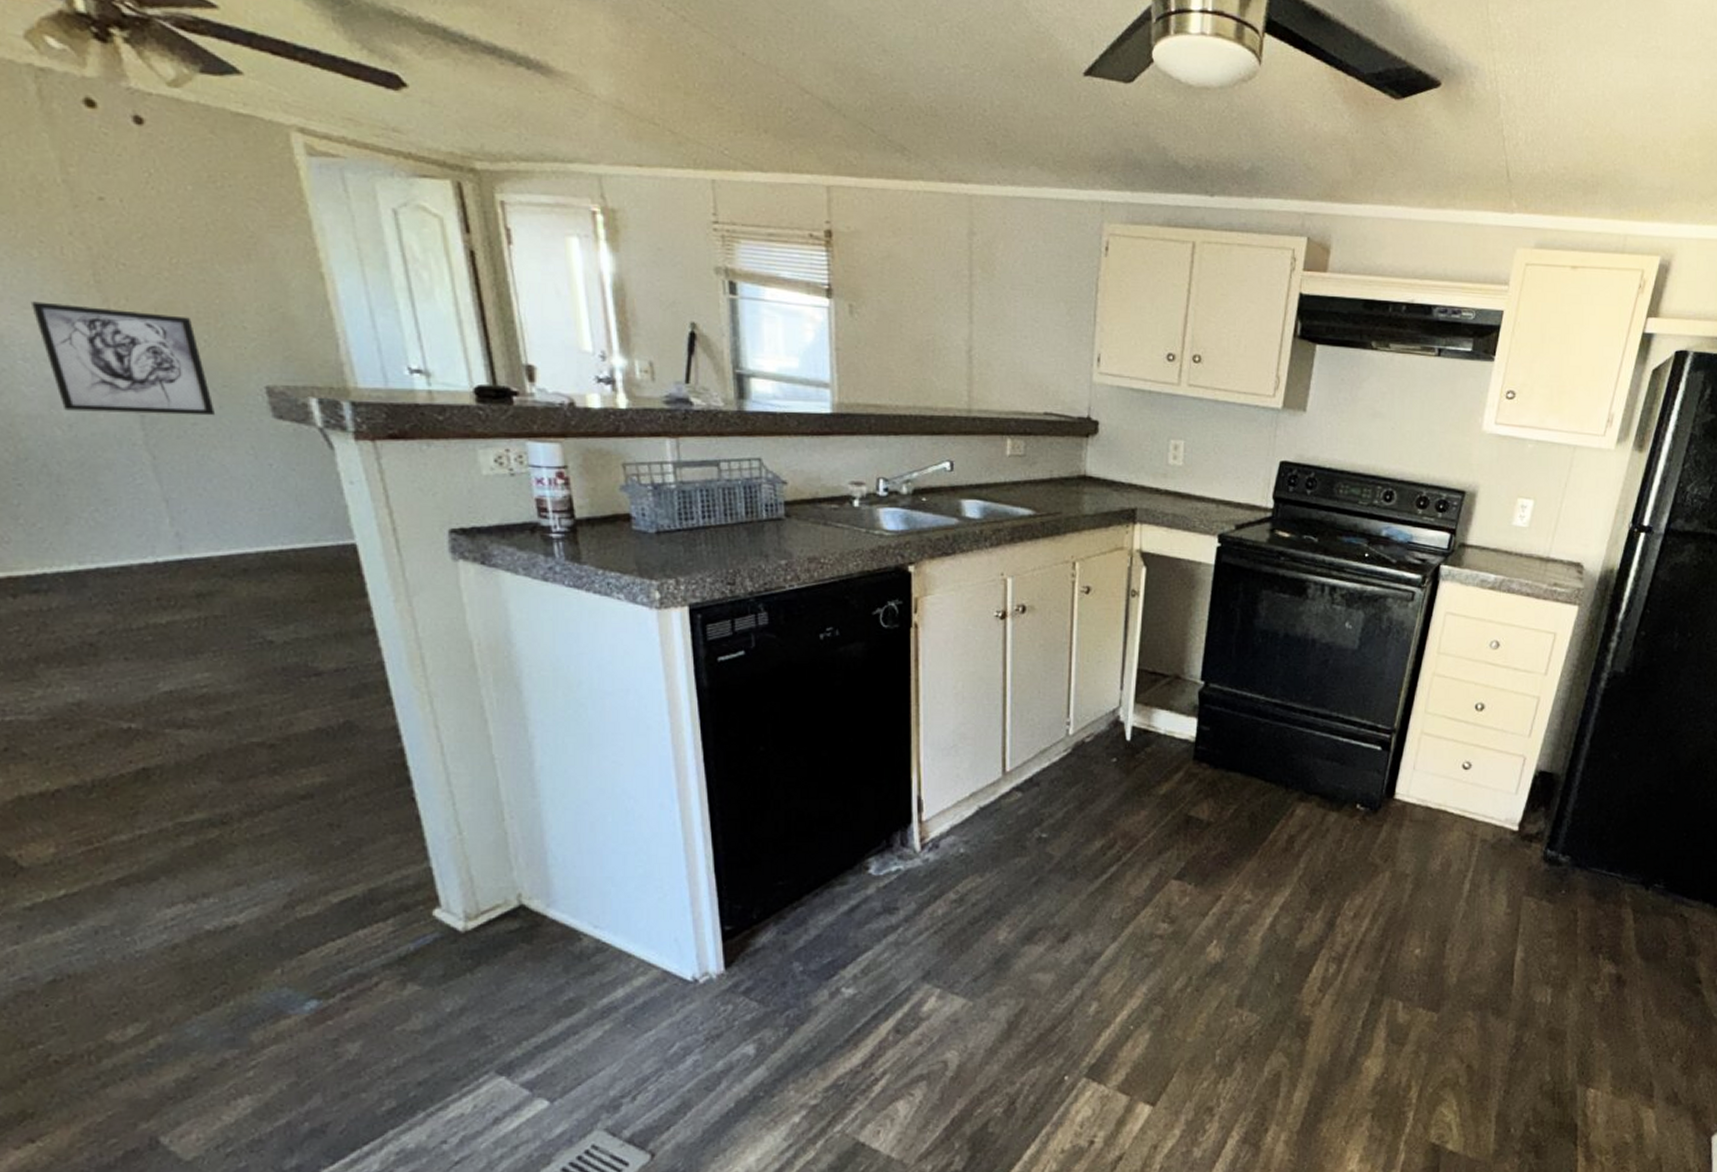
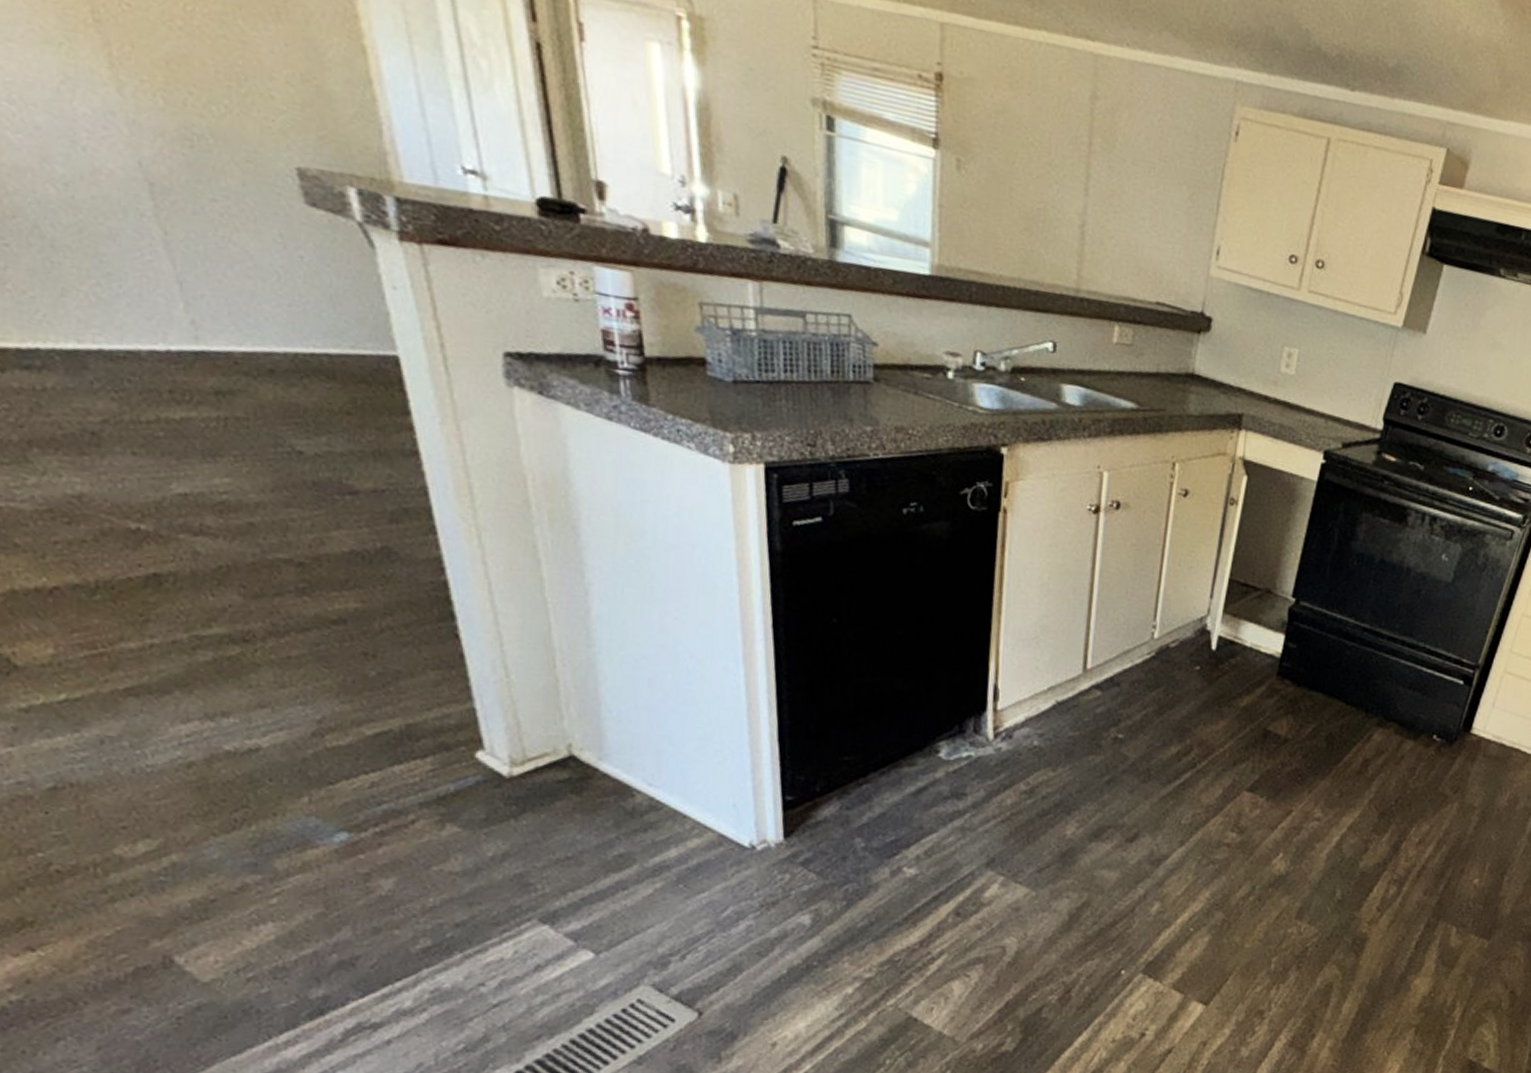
wall art: present [30,301,214,416] -> none [16,33,236,194]

